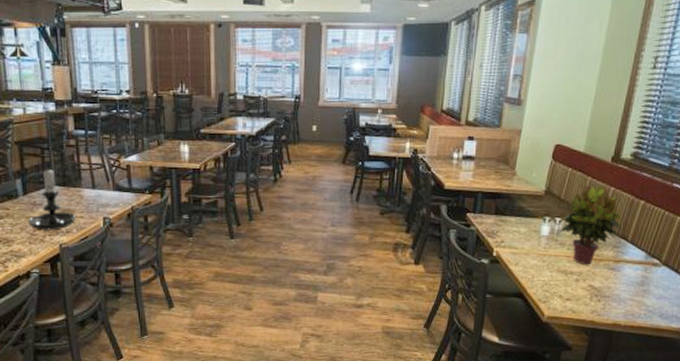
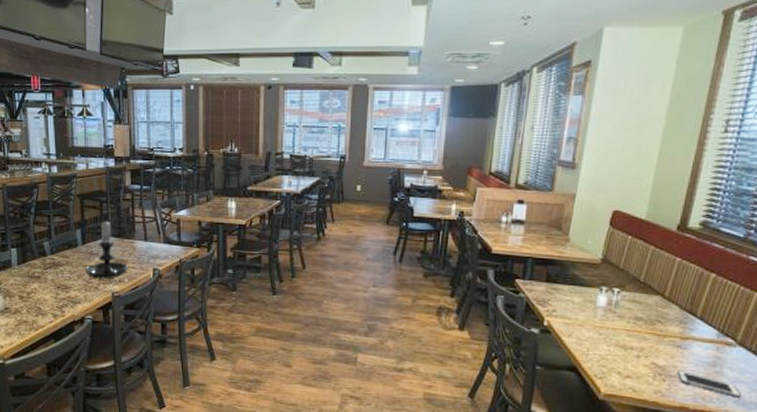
potted plant: present [560,184,622,265] -> none [619,253,690,341]
cell phone: none [611,291,666,313] -> present [677,371,742,398]

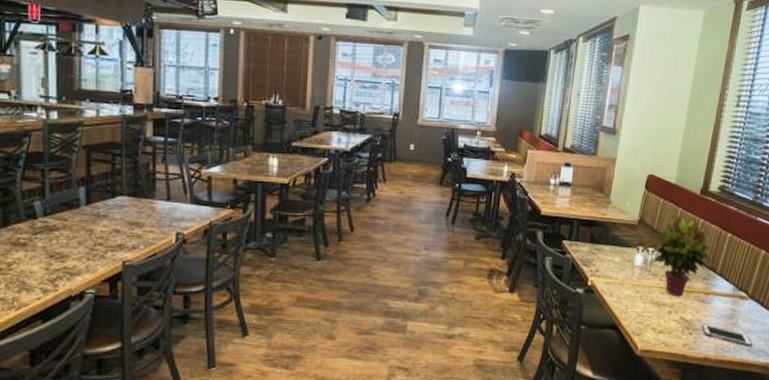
candle holder: present [85,219,129,279] -> none [88,175,146,245]
potted plant: none [619,253,690,341] -> present [653,215,711,297]

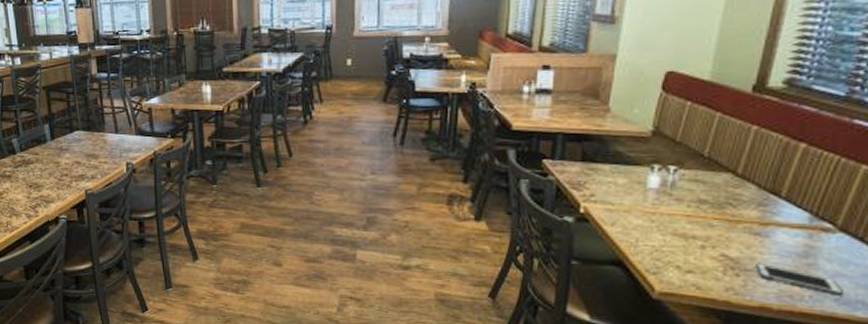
potted plant: present [653,215,711,297] -> none [676,122,772,228]

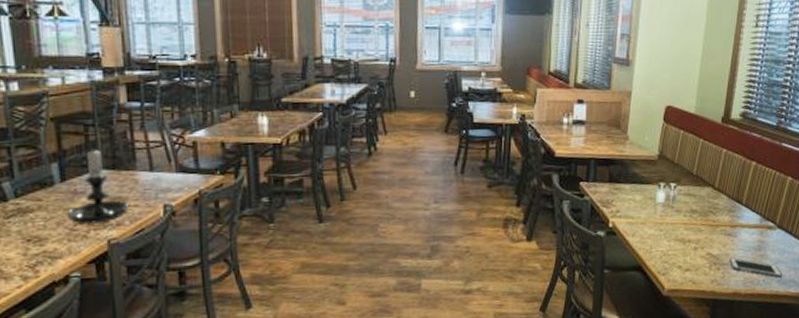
candle holder: none [56,111,101,176] -> present [66,147,130,225]

